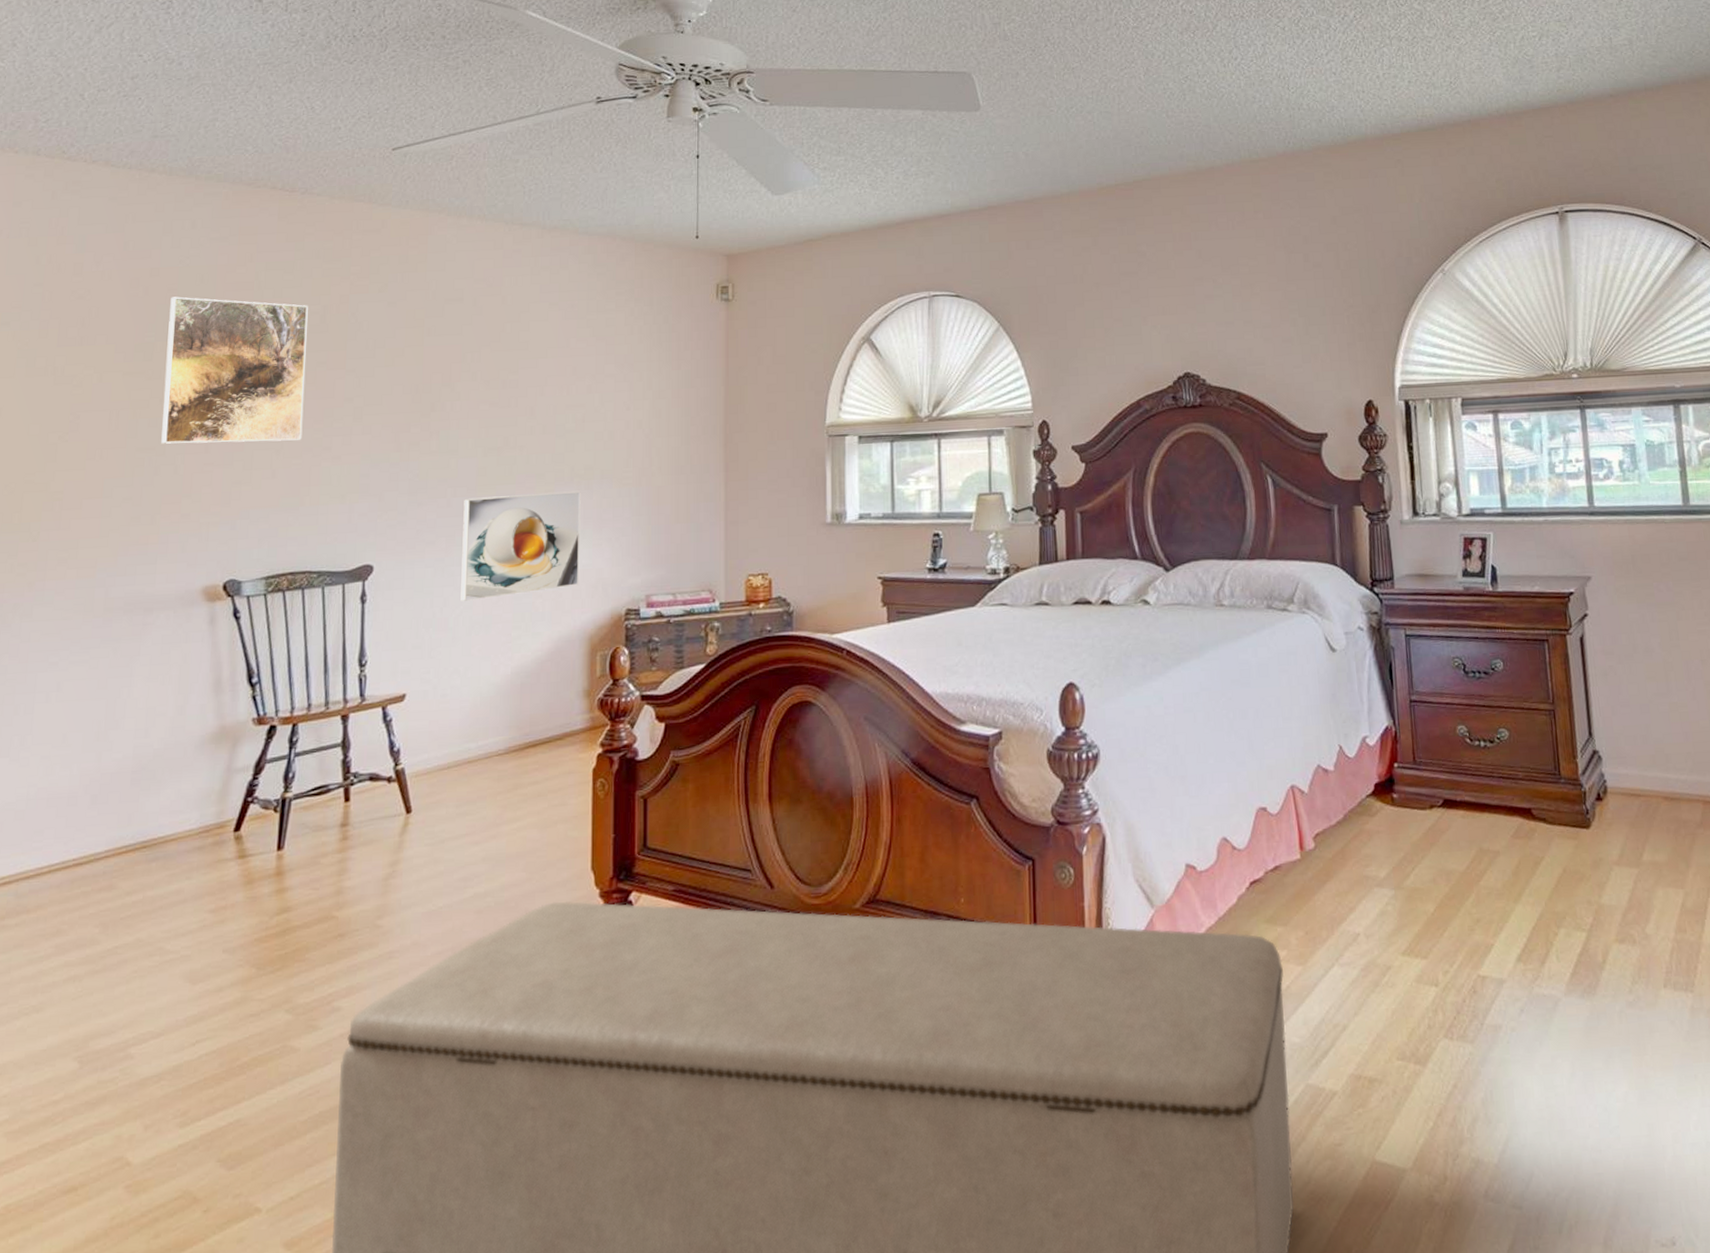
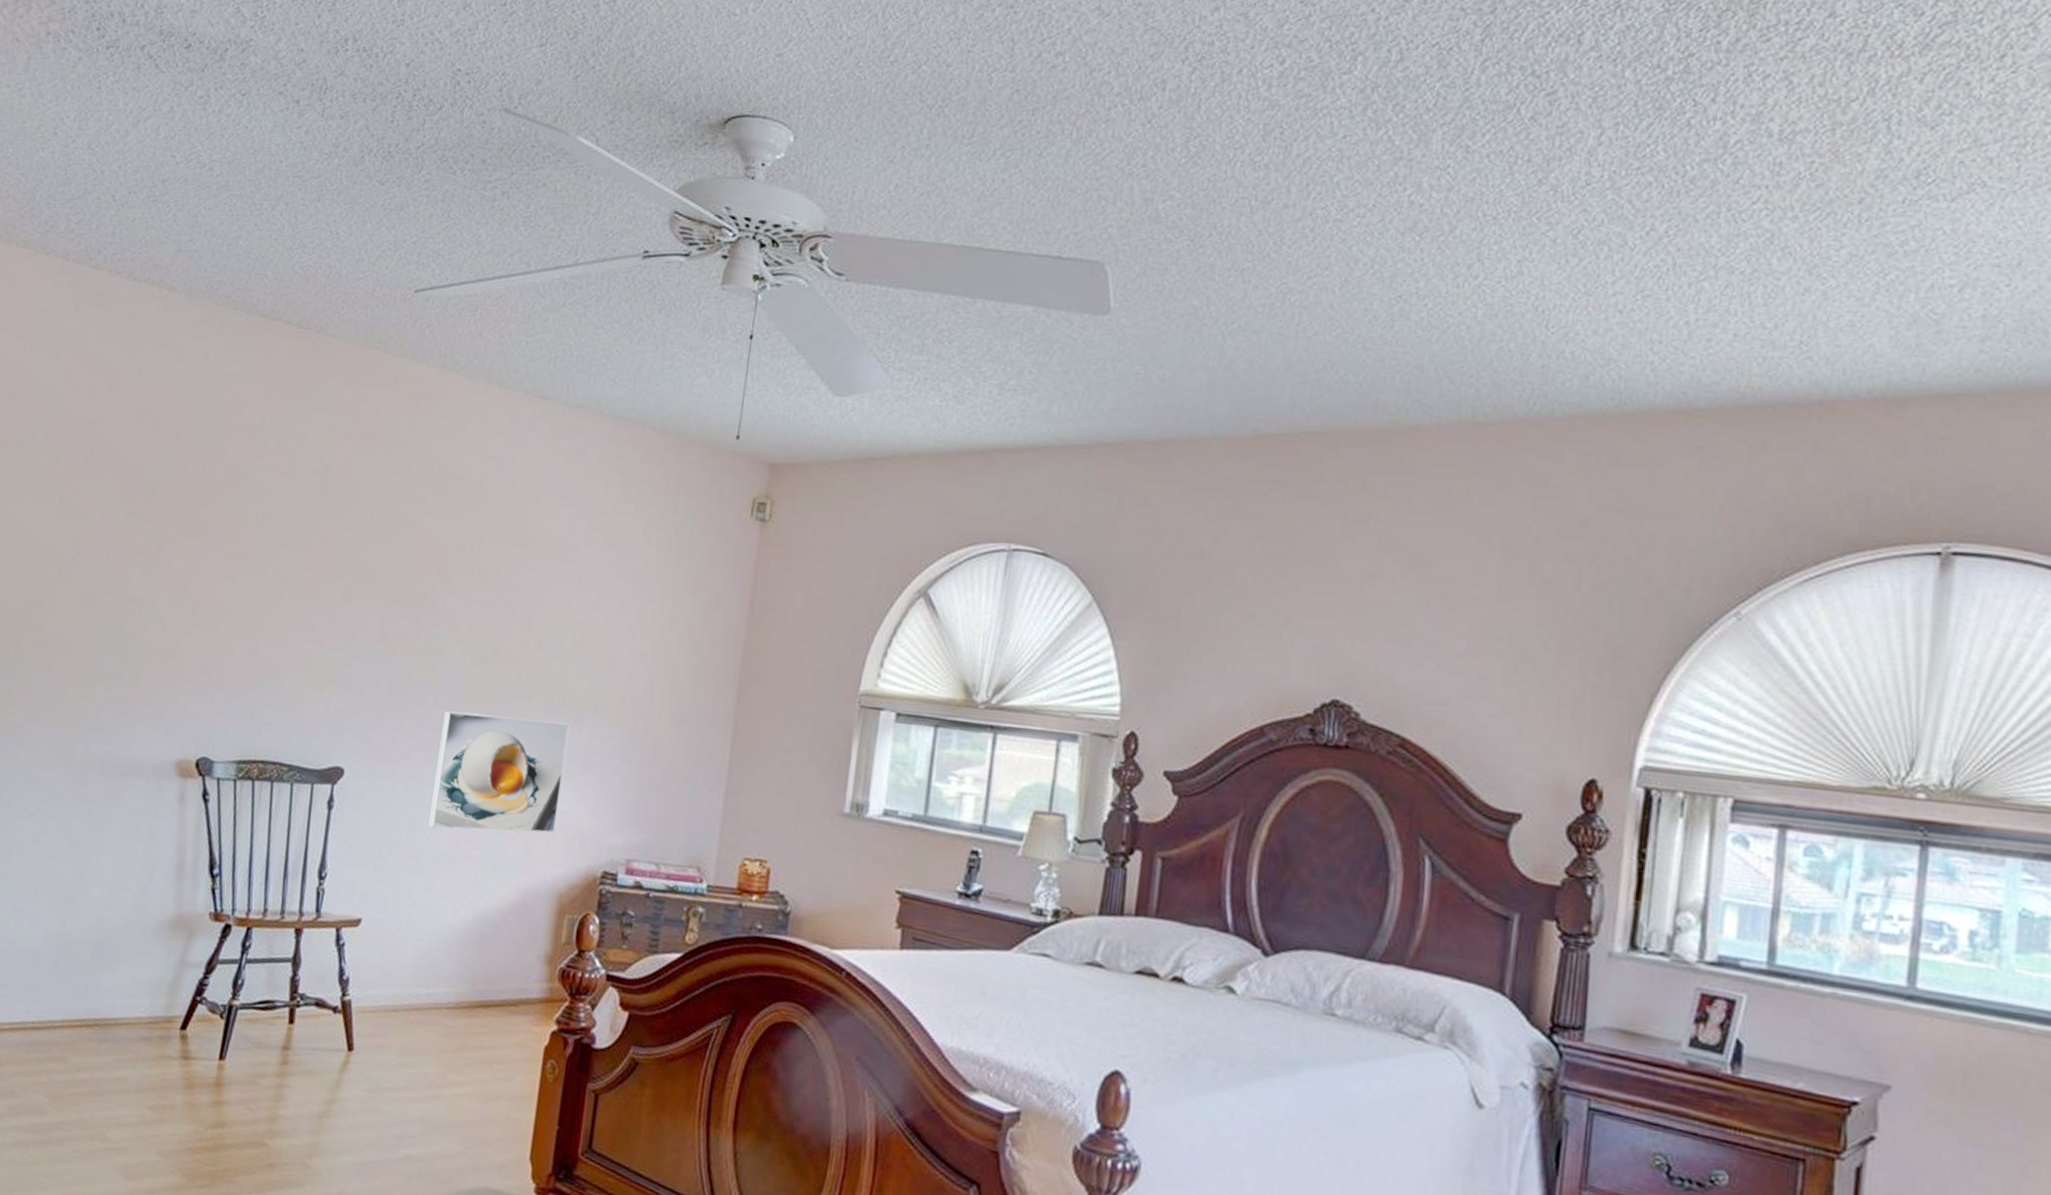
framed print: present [161,296,308,444] -> none [152,434,310,615]

